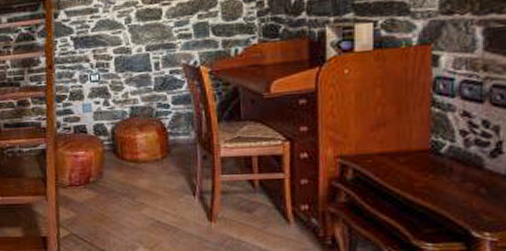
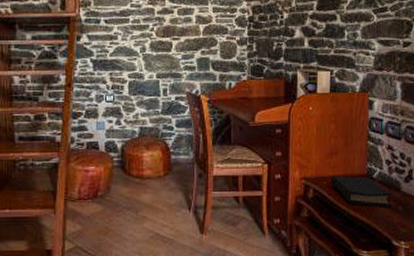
hardback book: none [377,152,470,190] -> present [330,175,392,207]

